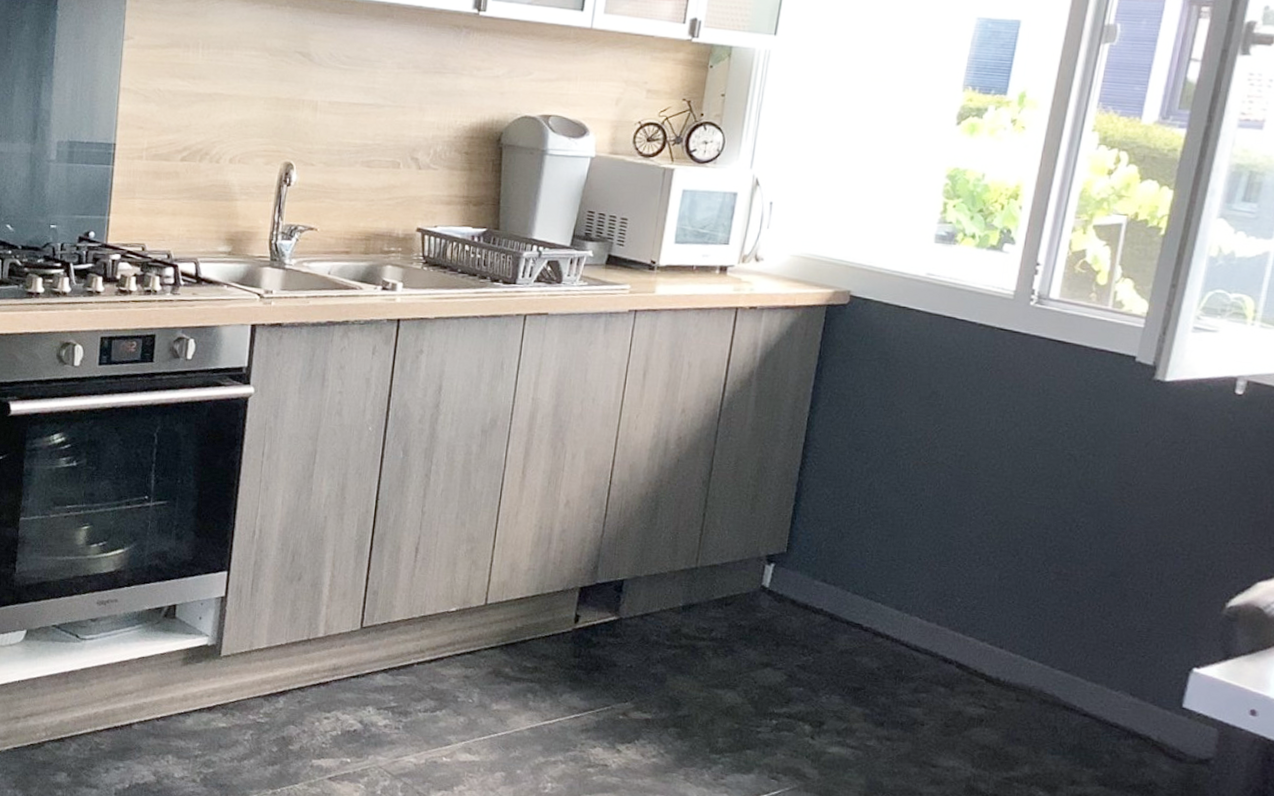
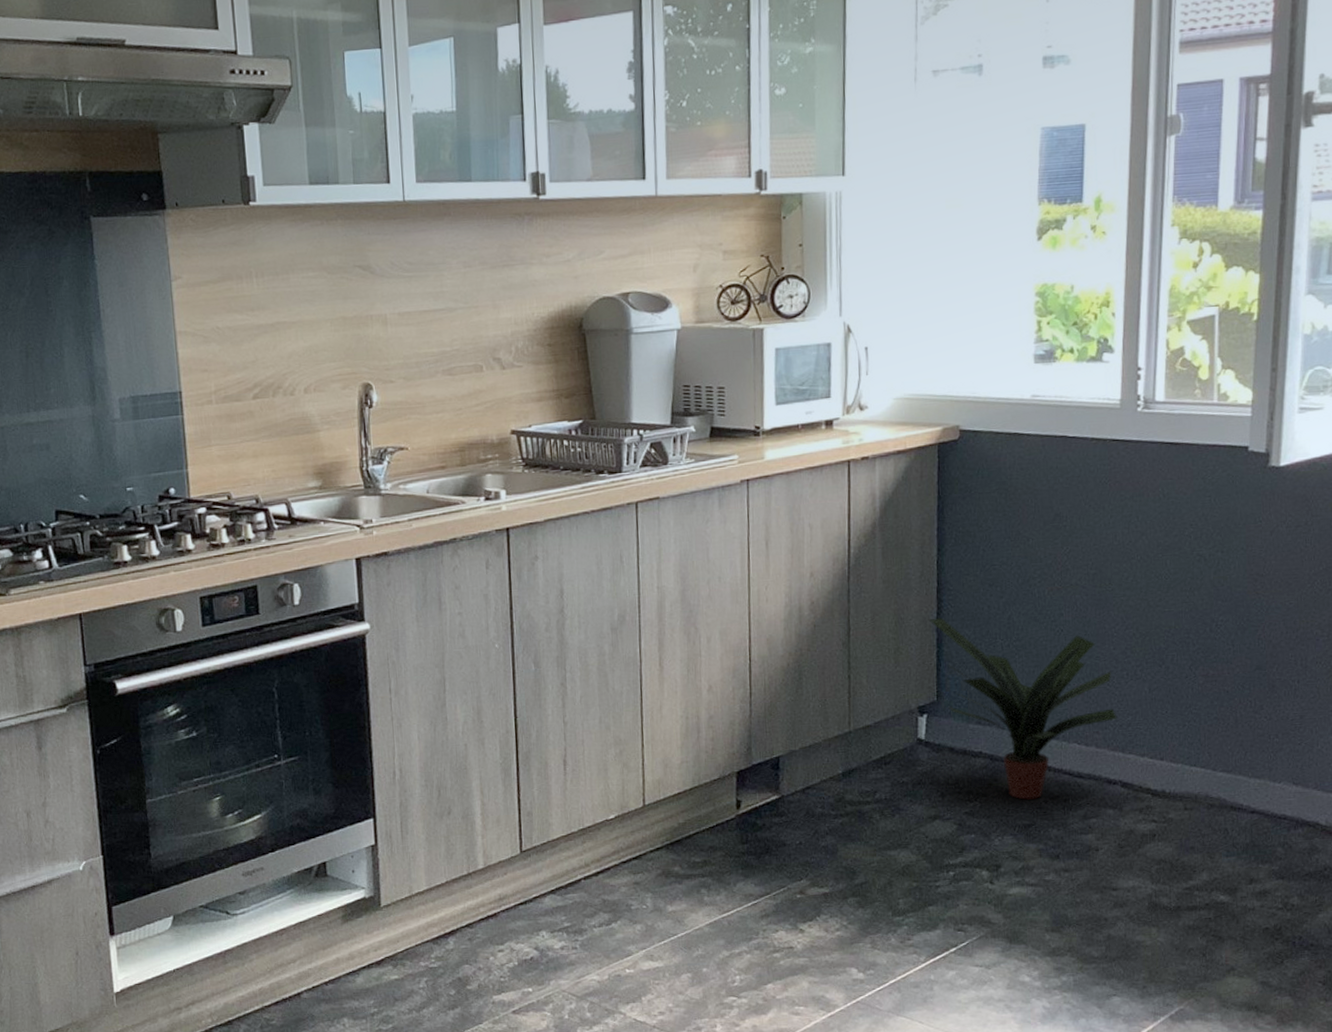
potted plant: none [790,472,965,665] -> present [928,617,1118,800]

